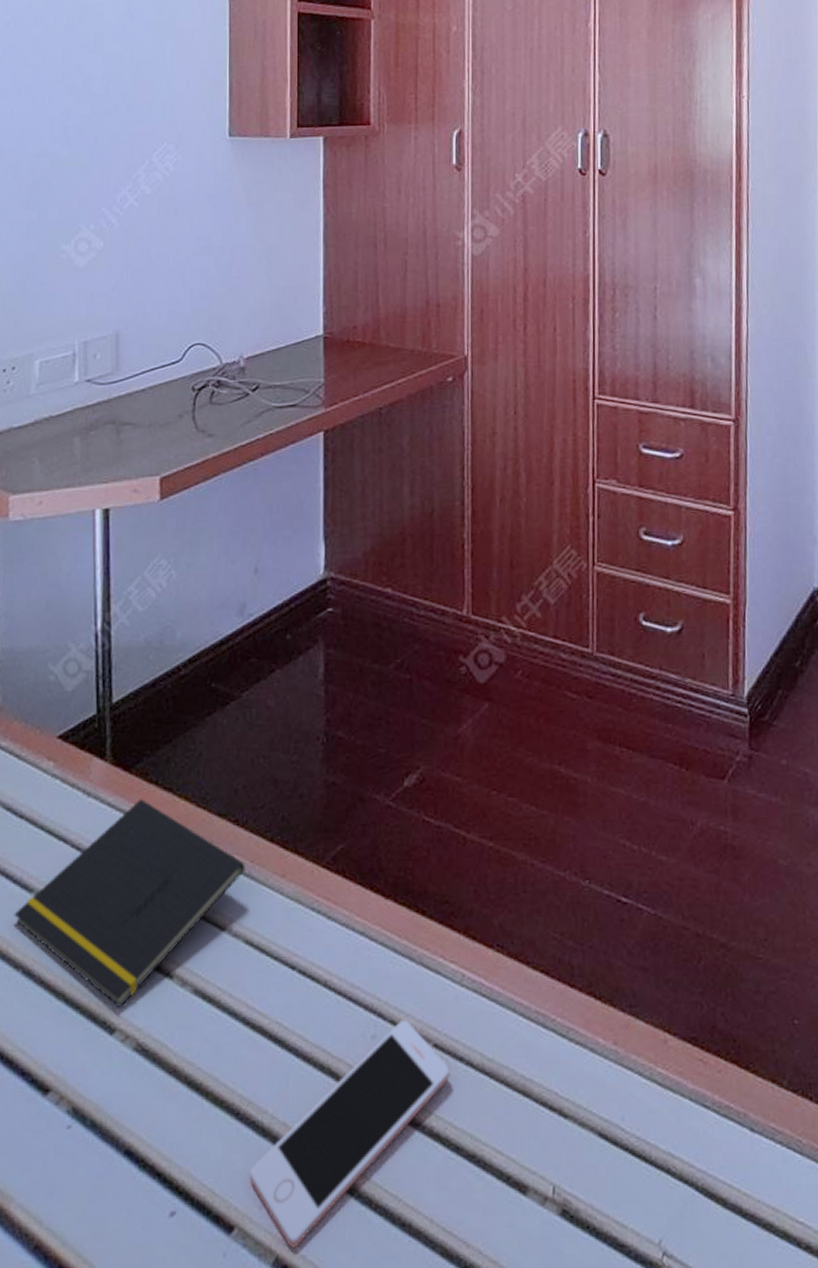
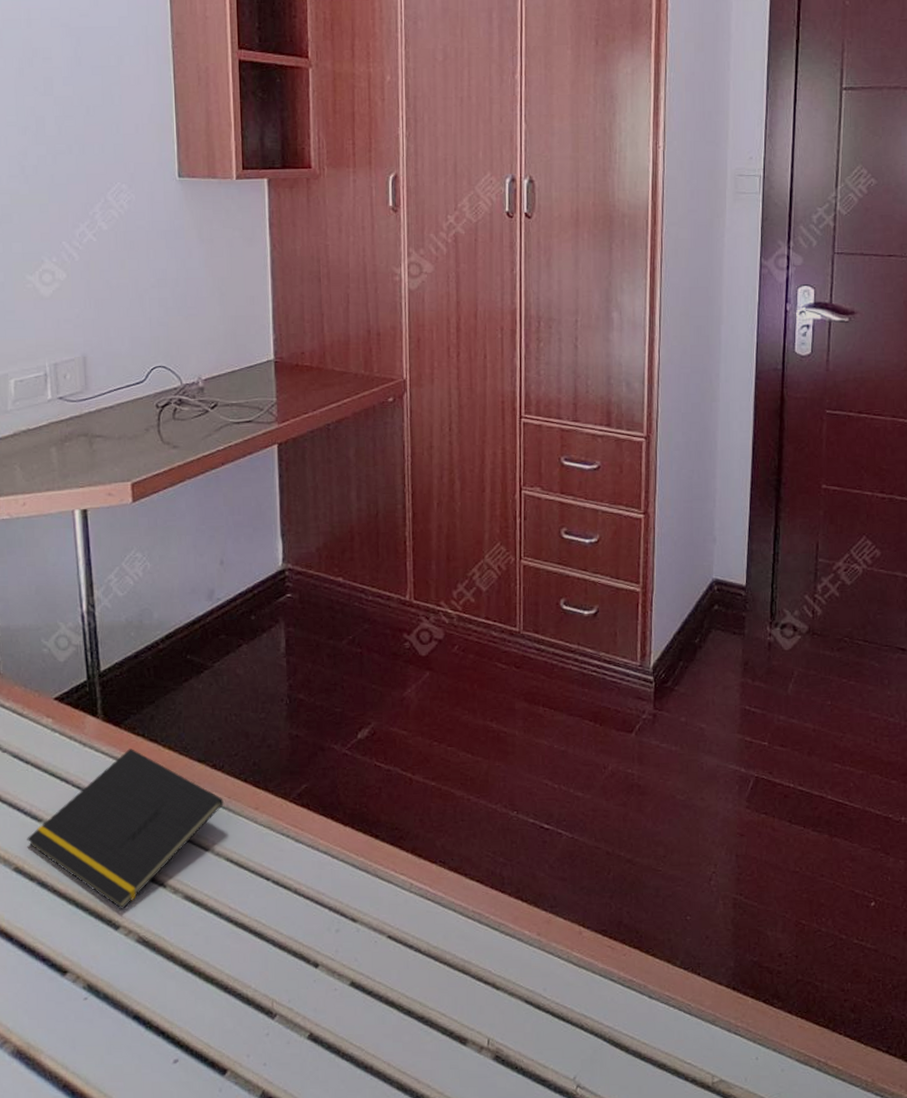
cell phone: present [249,1019,450,1248] -> none [238,917,402,1085]

